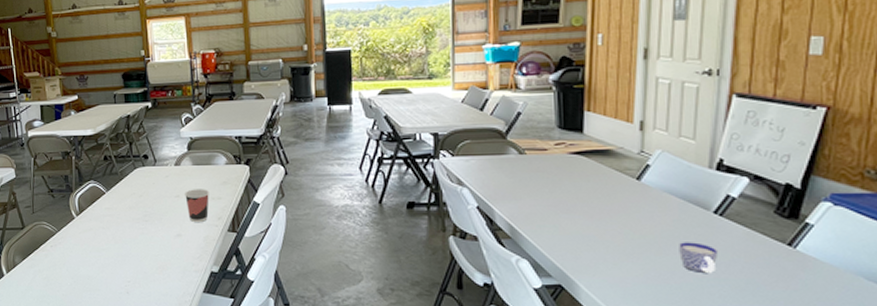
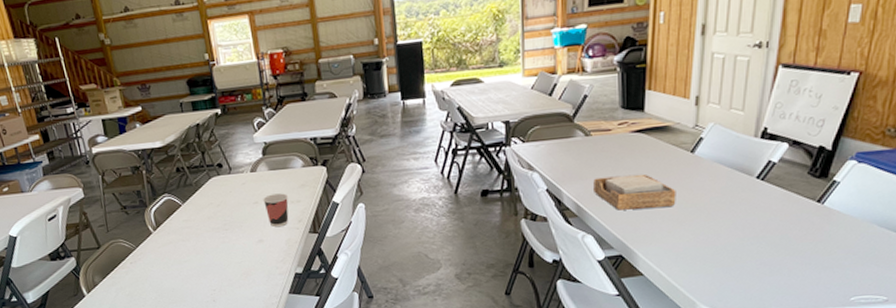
napkin holder: none [527,198,622,237] -> present [592,174,676,211]
cup: present [679,242,719,273] -> none [725,206,759,233]

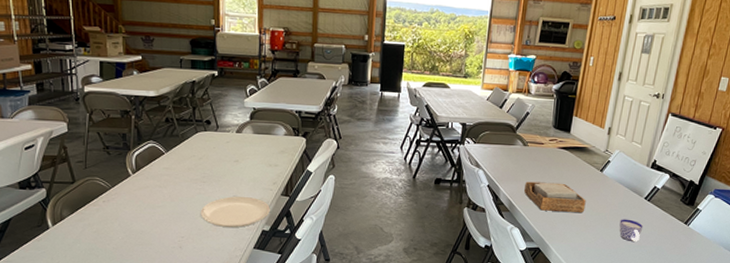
plate: none [227,239,300,275] -> present [200,196,270,228]
cup: present [263,193,289,228] -> none [244,155,267,187]
cup: none [725,206,759,233] -> present [619,219,643,241]

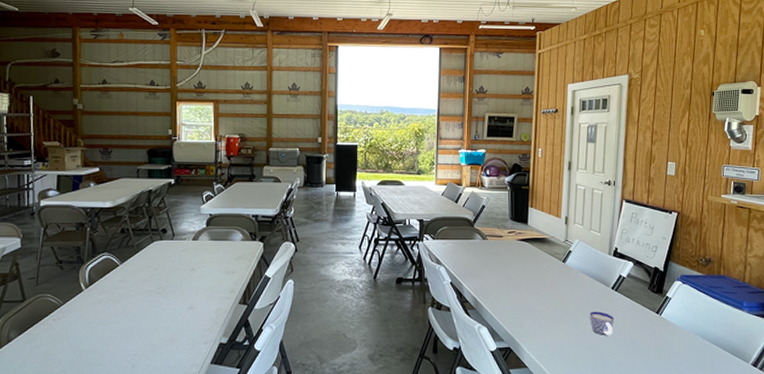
plate: present [200,196,270,228] -> none [154,306,228,341]
napkin holder: present [523,181,586,214] -> none [487,276,553,308]

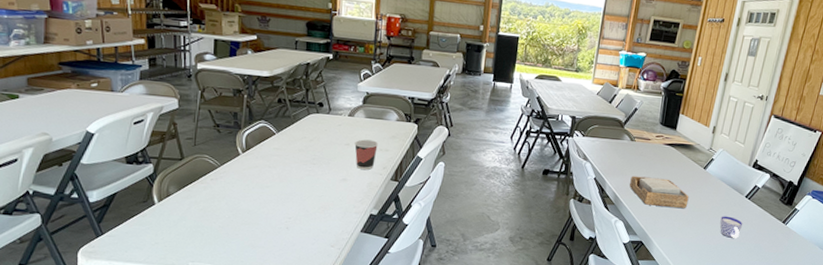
cup: none [200,263,224,296] -> present [354,139,378,170]
napkin holder: none [487,276,553,308] -> present [629,176,689,209]

